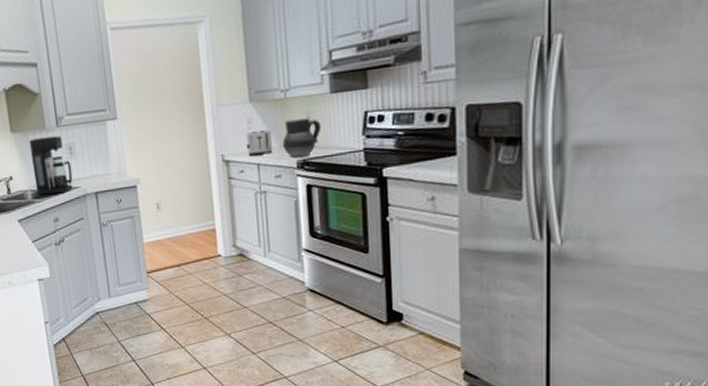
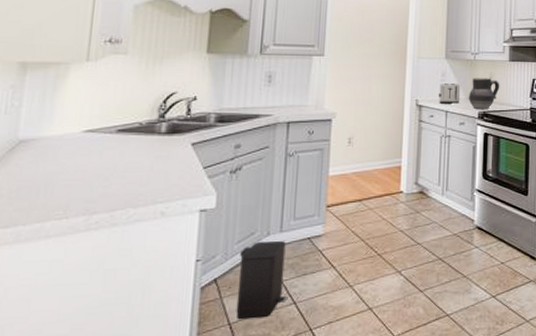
coffee maker: present [28,135,73,196] -> none [222,62,267,120]
pedal bin: none [79,305,127,372] -> present [236,240,288,319]

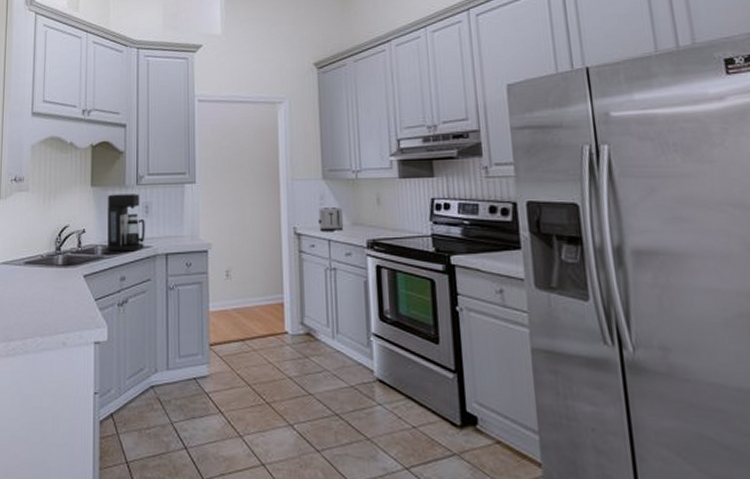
coffee maker: none [222,62,267,120] -> present [107,194,145,252]
pedal bin: present [236,240,288,319] -> none [132,378,179,459]
ceramic jug: present [468,78,500,109] -> none [353,199,391,236]

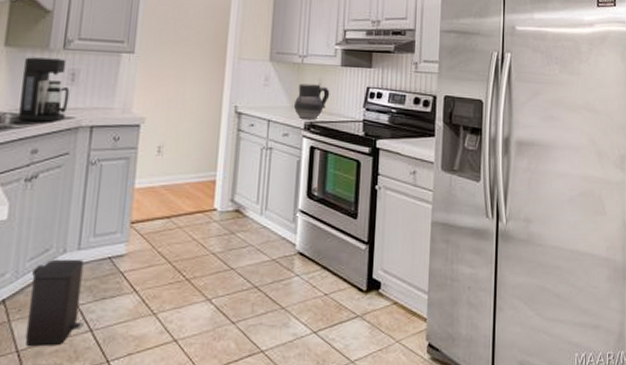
pedal bin: none [132,378,179,459] -> present [25,259,84,346]
toaster: present [317,207,344,231] -> none [260,89,286,112]
ceramic jug: none [353,199,391,236] -> present [293,83,330,119]

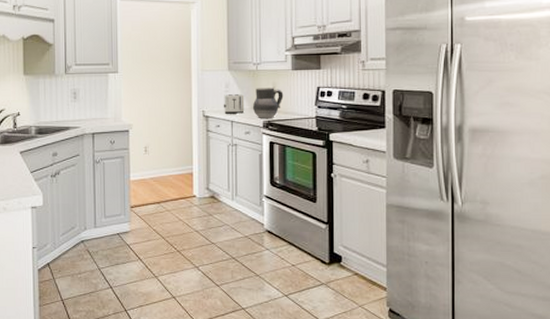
coffee maker: present [18,57,70,122] -> none [38,81,74,132]
pedal bin: present [25,259,84,346] -> none [65,234,106,297]
toaster: none [260,89,286,112] -> present [223,94,245,114]

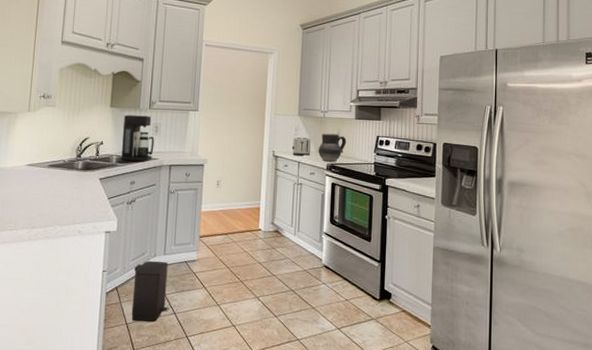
coffee maker: none [38,81,74,132] -> present [121,115,155,162]
pedal bin: none [65,234,106,297] -> present [131,260,170,322]

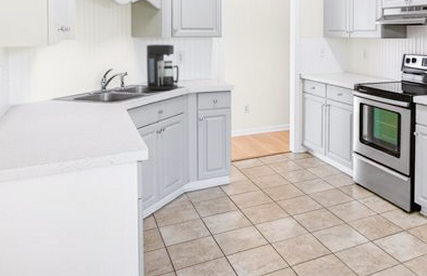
pedal bin: present [131,260,170,322] -> none [169,186,207,244]
toaster: present [291,137,312,156] -> none [318,59,338,77]
ceramic jug: present [318,133,347,162] -> none [345,54,373,82]

